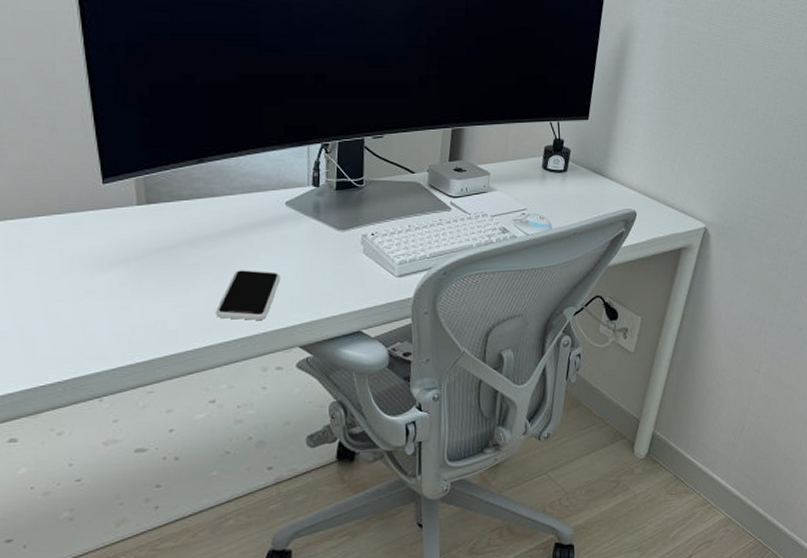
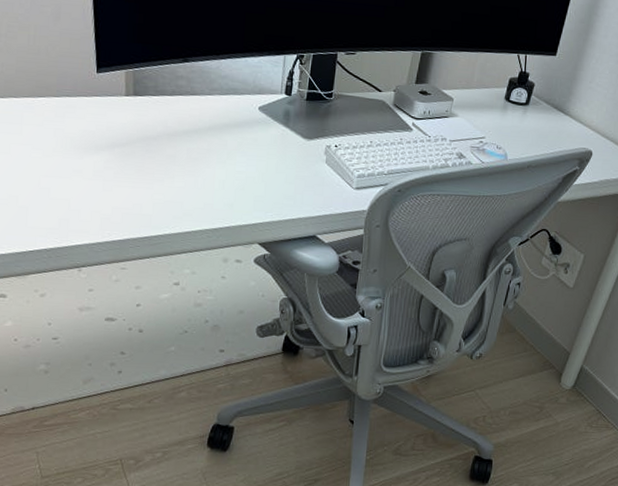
smartphone: present [215,270,281,320] -> none [186,166,248,214]

